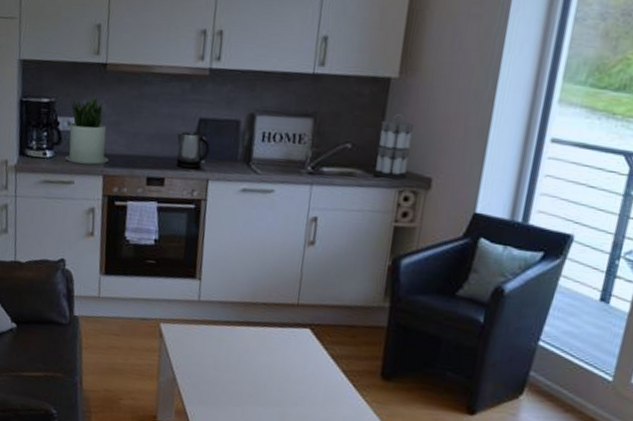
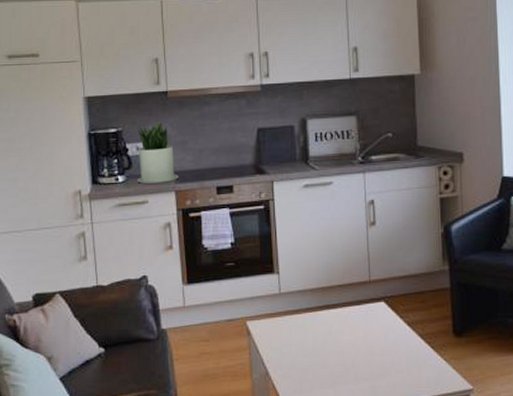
kettle: present [176,130,210,169] -> none [239,140,271,173]
spice rack: present [373,114,414,180] -> none [413,103,442,158]

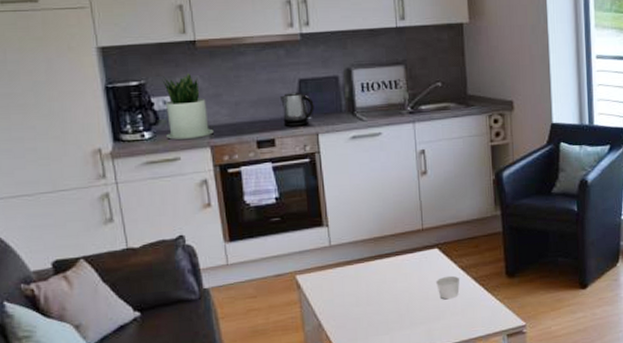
kettle: none [239,140,271,173] -> present [279,92,314,126]
candle: none [382,331,405,356] -> present [436,275,460,300]

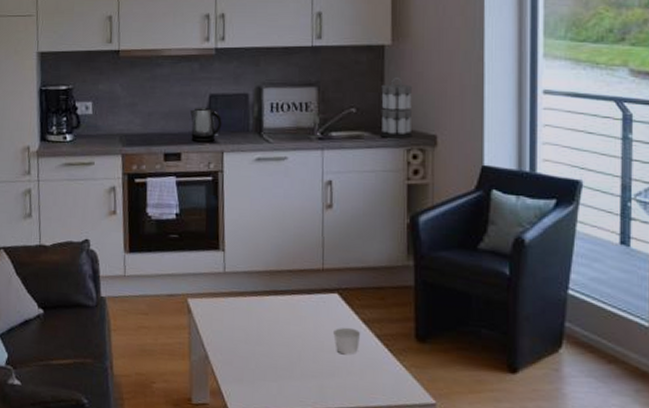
planter: present [162,73,214,141] -> none [84,81,126,146]
spice rack: none [463,52,493,107] -> present [380,78,413,139]

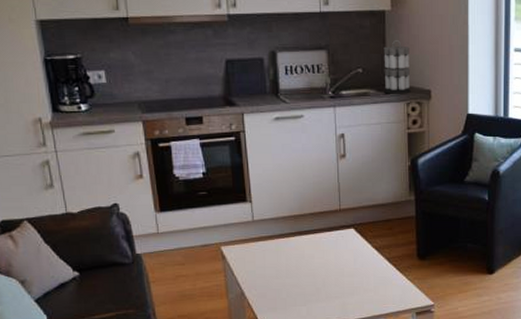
kettle: present [189,107,222,142] -> none [207,72,240,105]
candle: present [333,327,360,355] -> none [351,255,373,277]

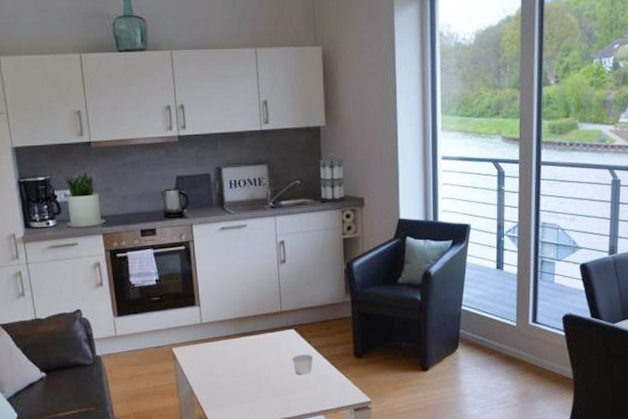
planter: none [97,49,145,114] -> present [63,170,105,228]
kettle: none [207,72,240,105] -> present [160,187,189,218]
candle: none [351,255,373,277] -> present [292,354,313,375]

